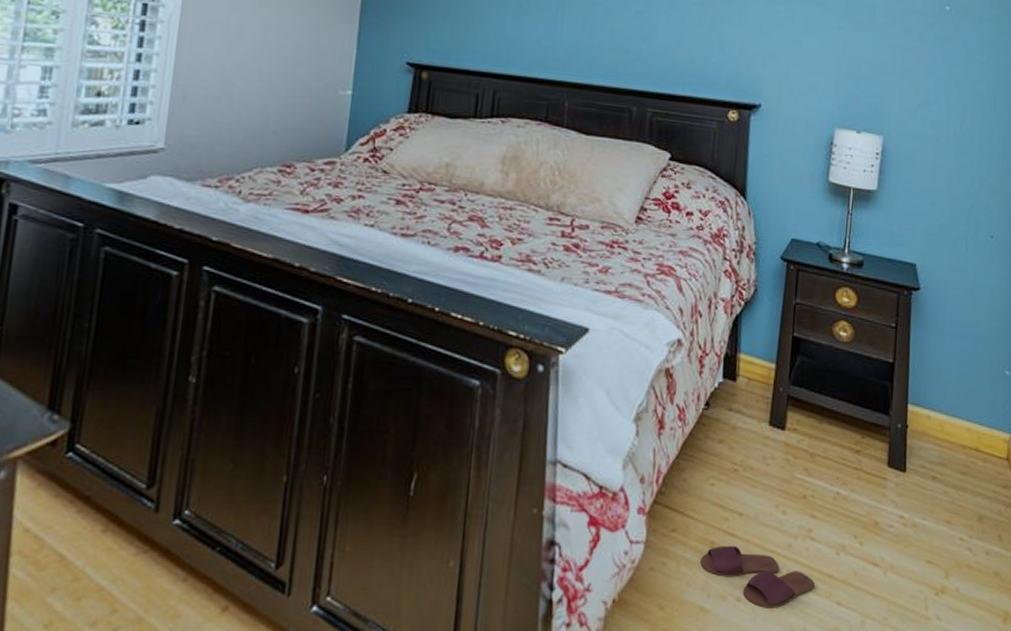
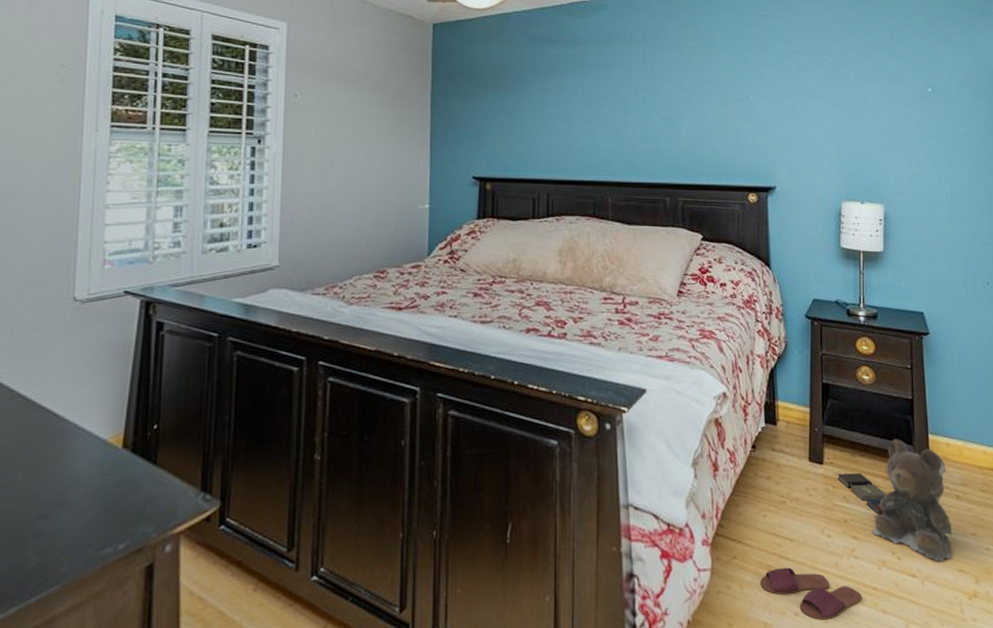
book set: none [799,442,854,493] -> present [837,473,886,516]
teddy bear: none [833,407,924,550] -> present [872,439,953,561]

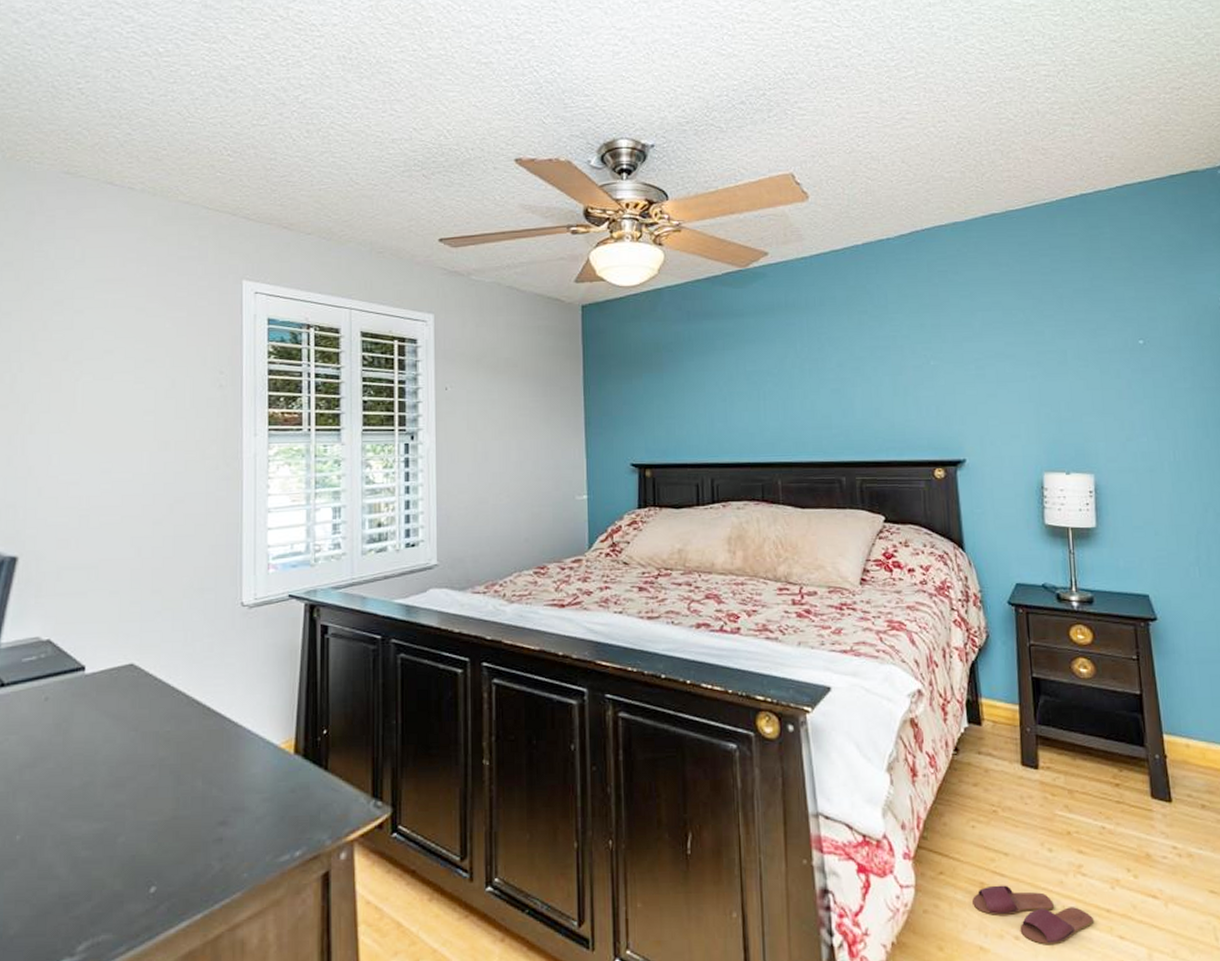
book set: present [837,473,886,516] -> none [1056,779,1116,827]
teddy bear: present [872,439,953,561] -> none [1101,740,1200,881]

